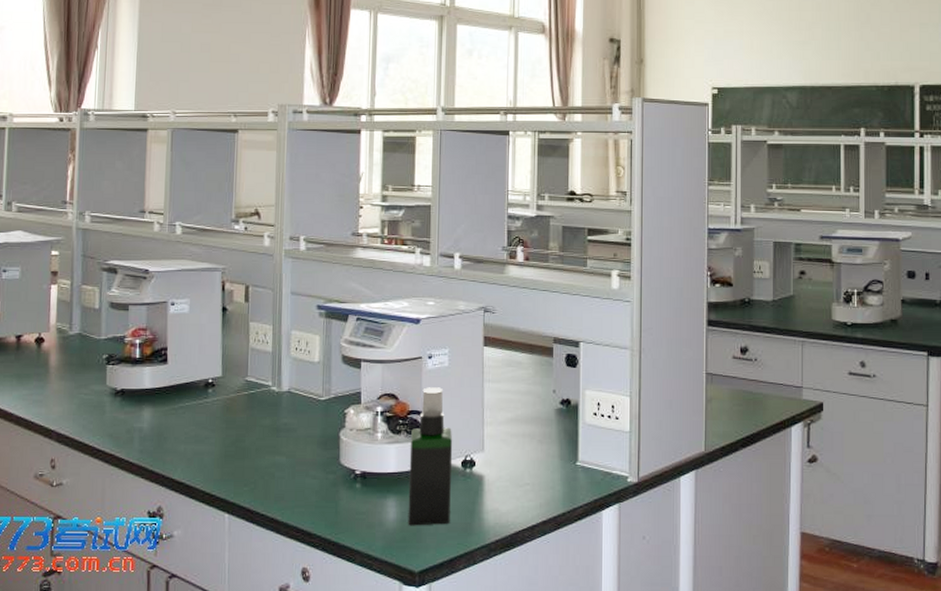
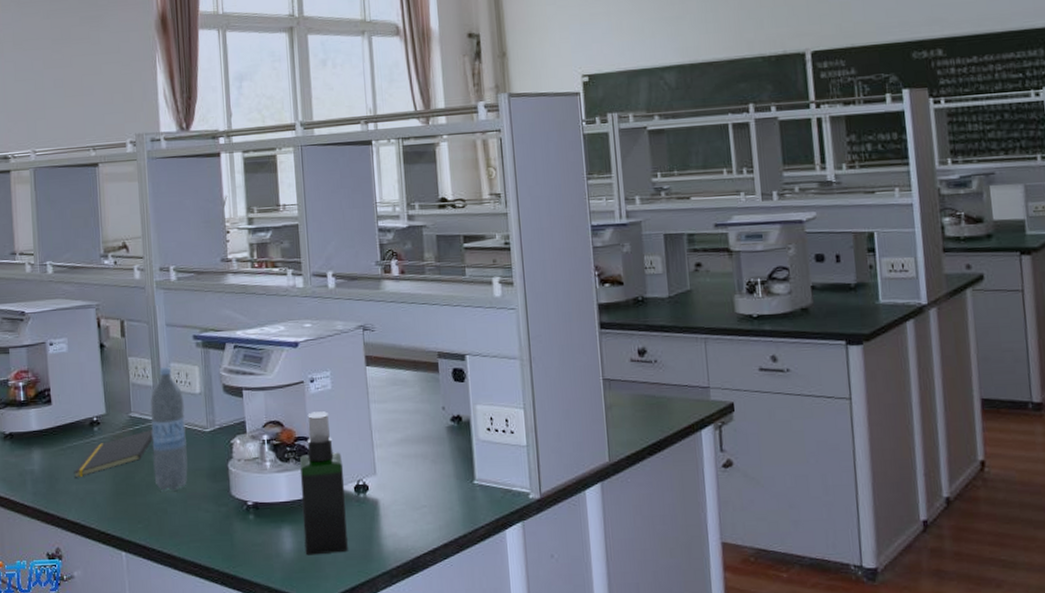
notepad: none [183,395,268,438] -> present [73,430,153,478]
water bottle: none [265,333,302,456] -> present [150,366,188,491]

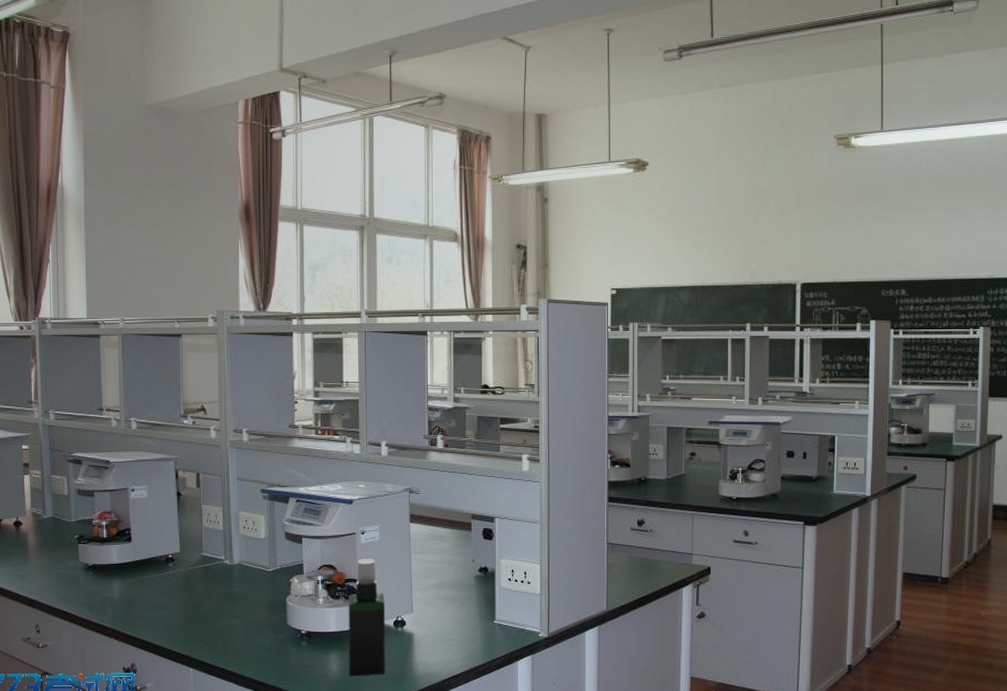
notepad: present [73,430,153,478] -> none [149,567,221,606]
water bottle: present [150,366,188,491] -> none [220,514,251,619]

